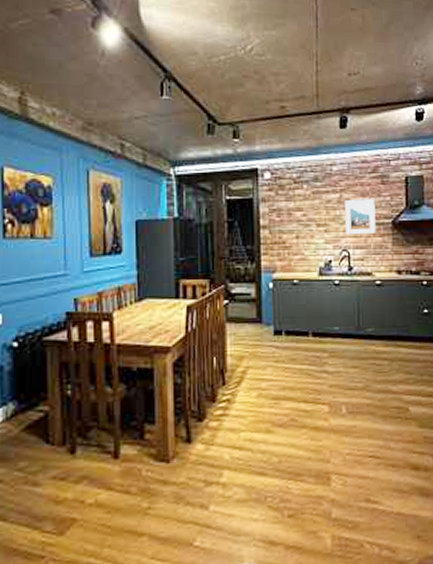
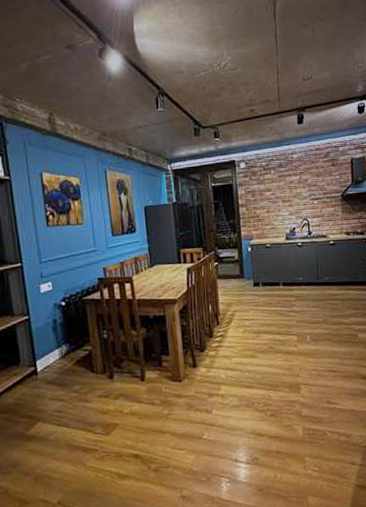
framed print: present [344,199,376,235] -> none [304,178,329,208]

